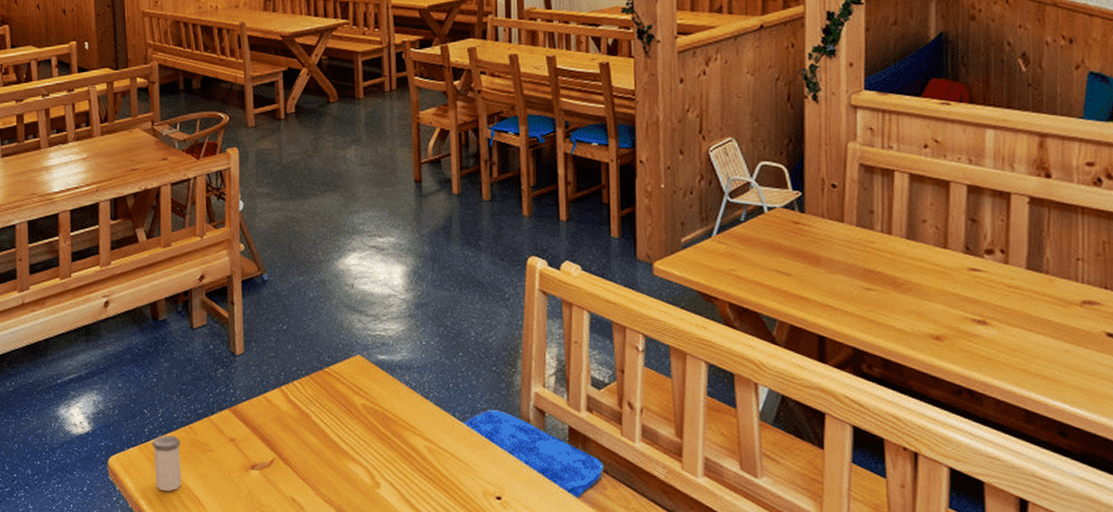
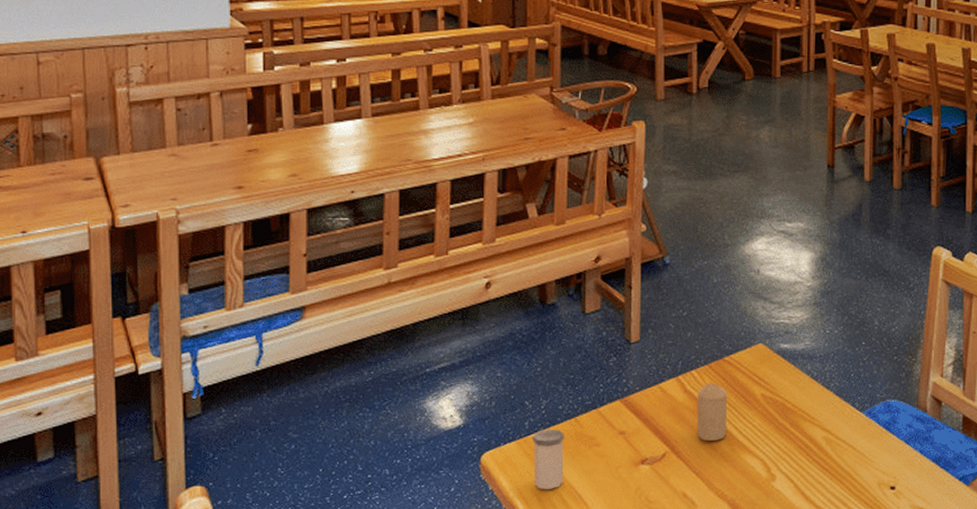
candle: none [300,393,330,448] -> present [696,383,727,441]

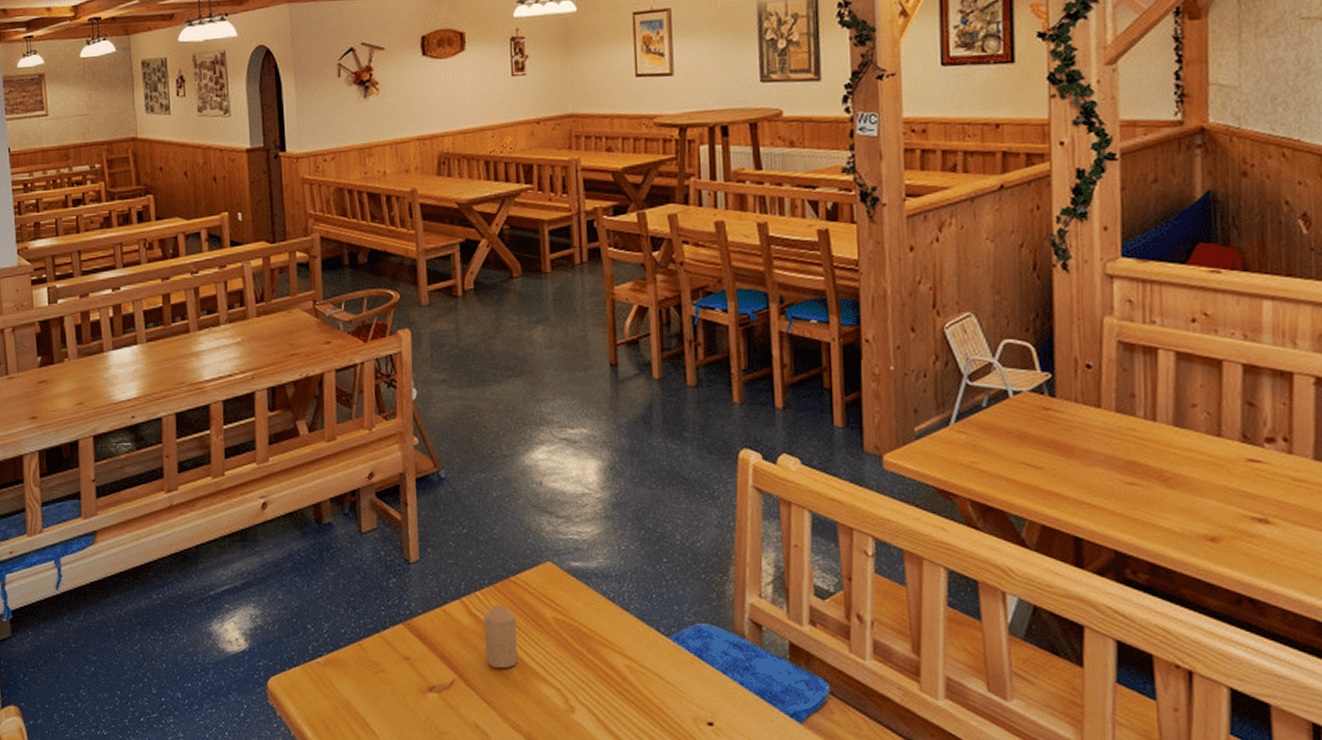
salt shaker: present [532,429,564,489] -> none [316,654,351,717]

